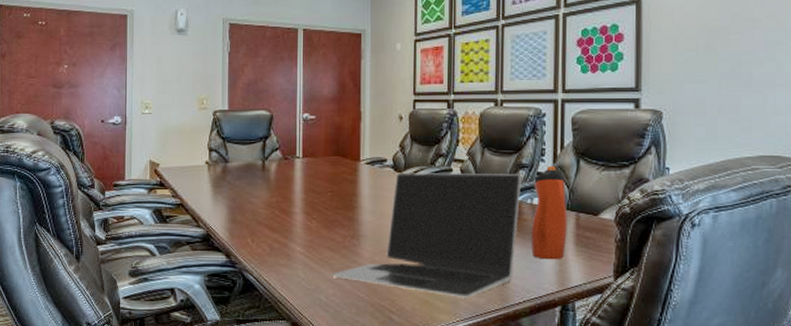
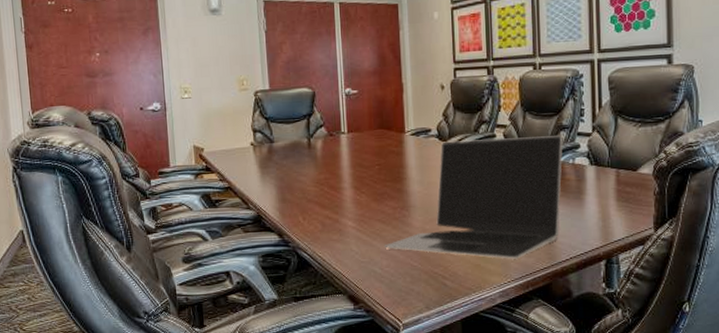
water bottle: present [530,165,567,260] -> none [574,125,609,217]

